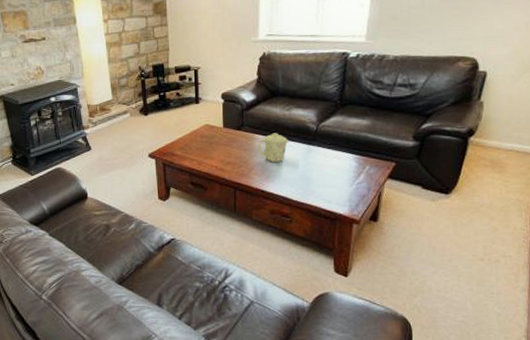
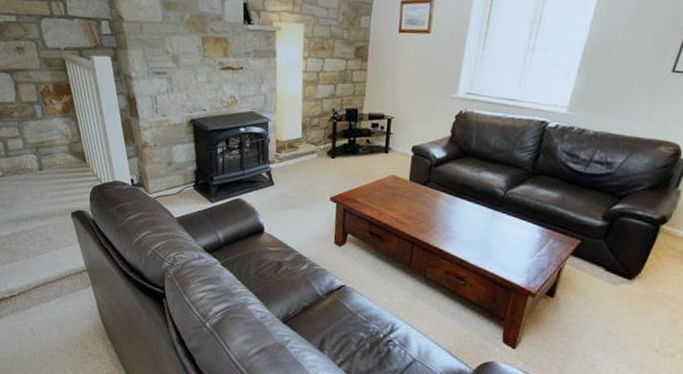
mug: present [258,133,289,163] -> none [441,193,474,224]

